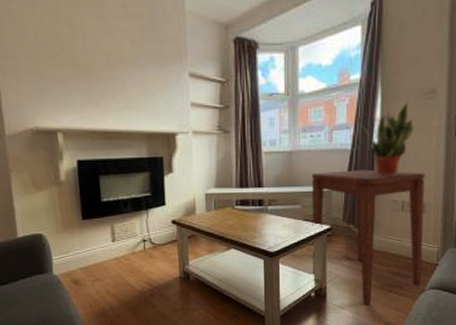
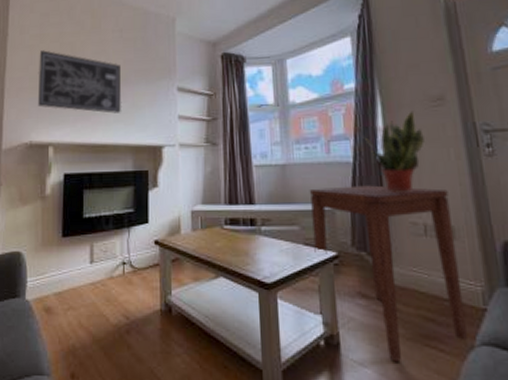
wall art: none [32,24,132,99] -> present [37,50,122,114]

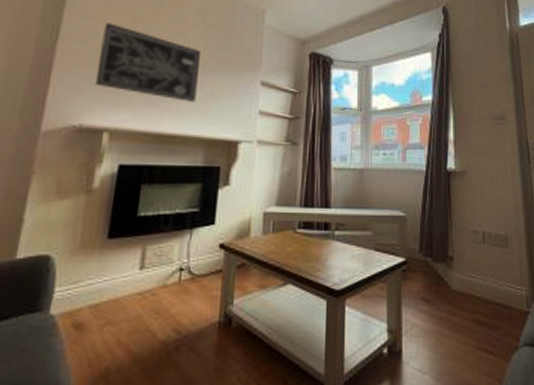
side table: present [309,185,467,363] -> none [384,193,513,368]
potted plant: present [362,111,425,193] -> none [435,126,487,202]

